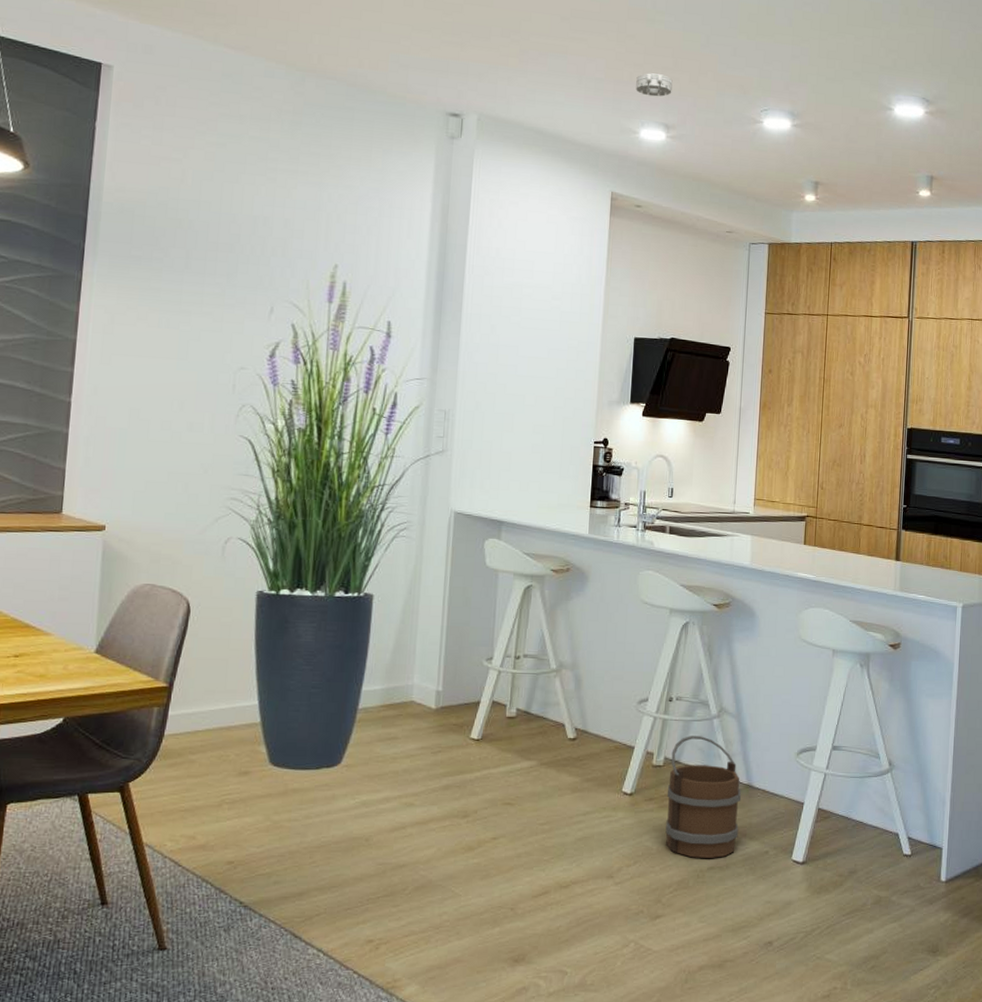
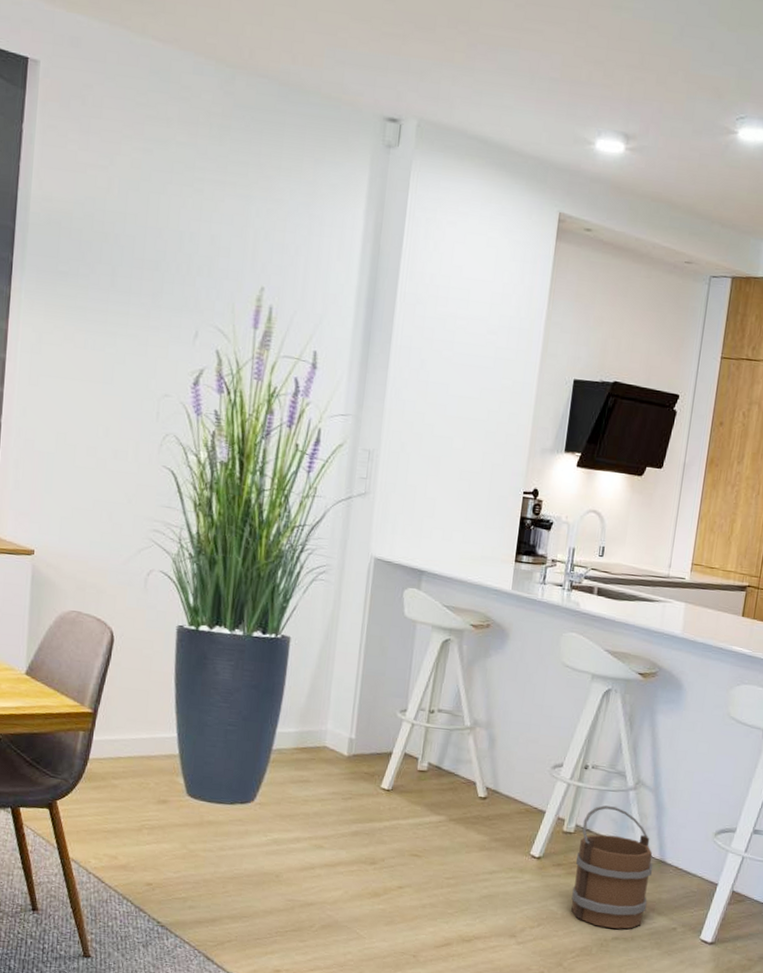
smoke detector: present [636,73,673,97] -> none [594,71,637,101]

